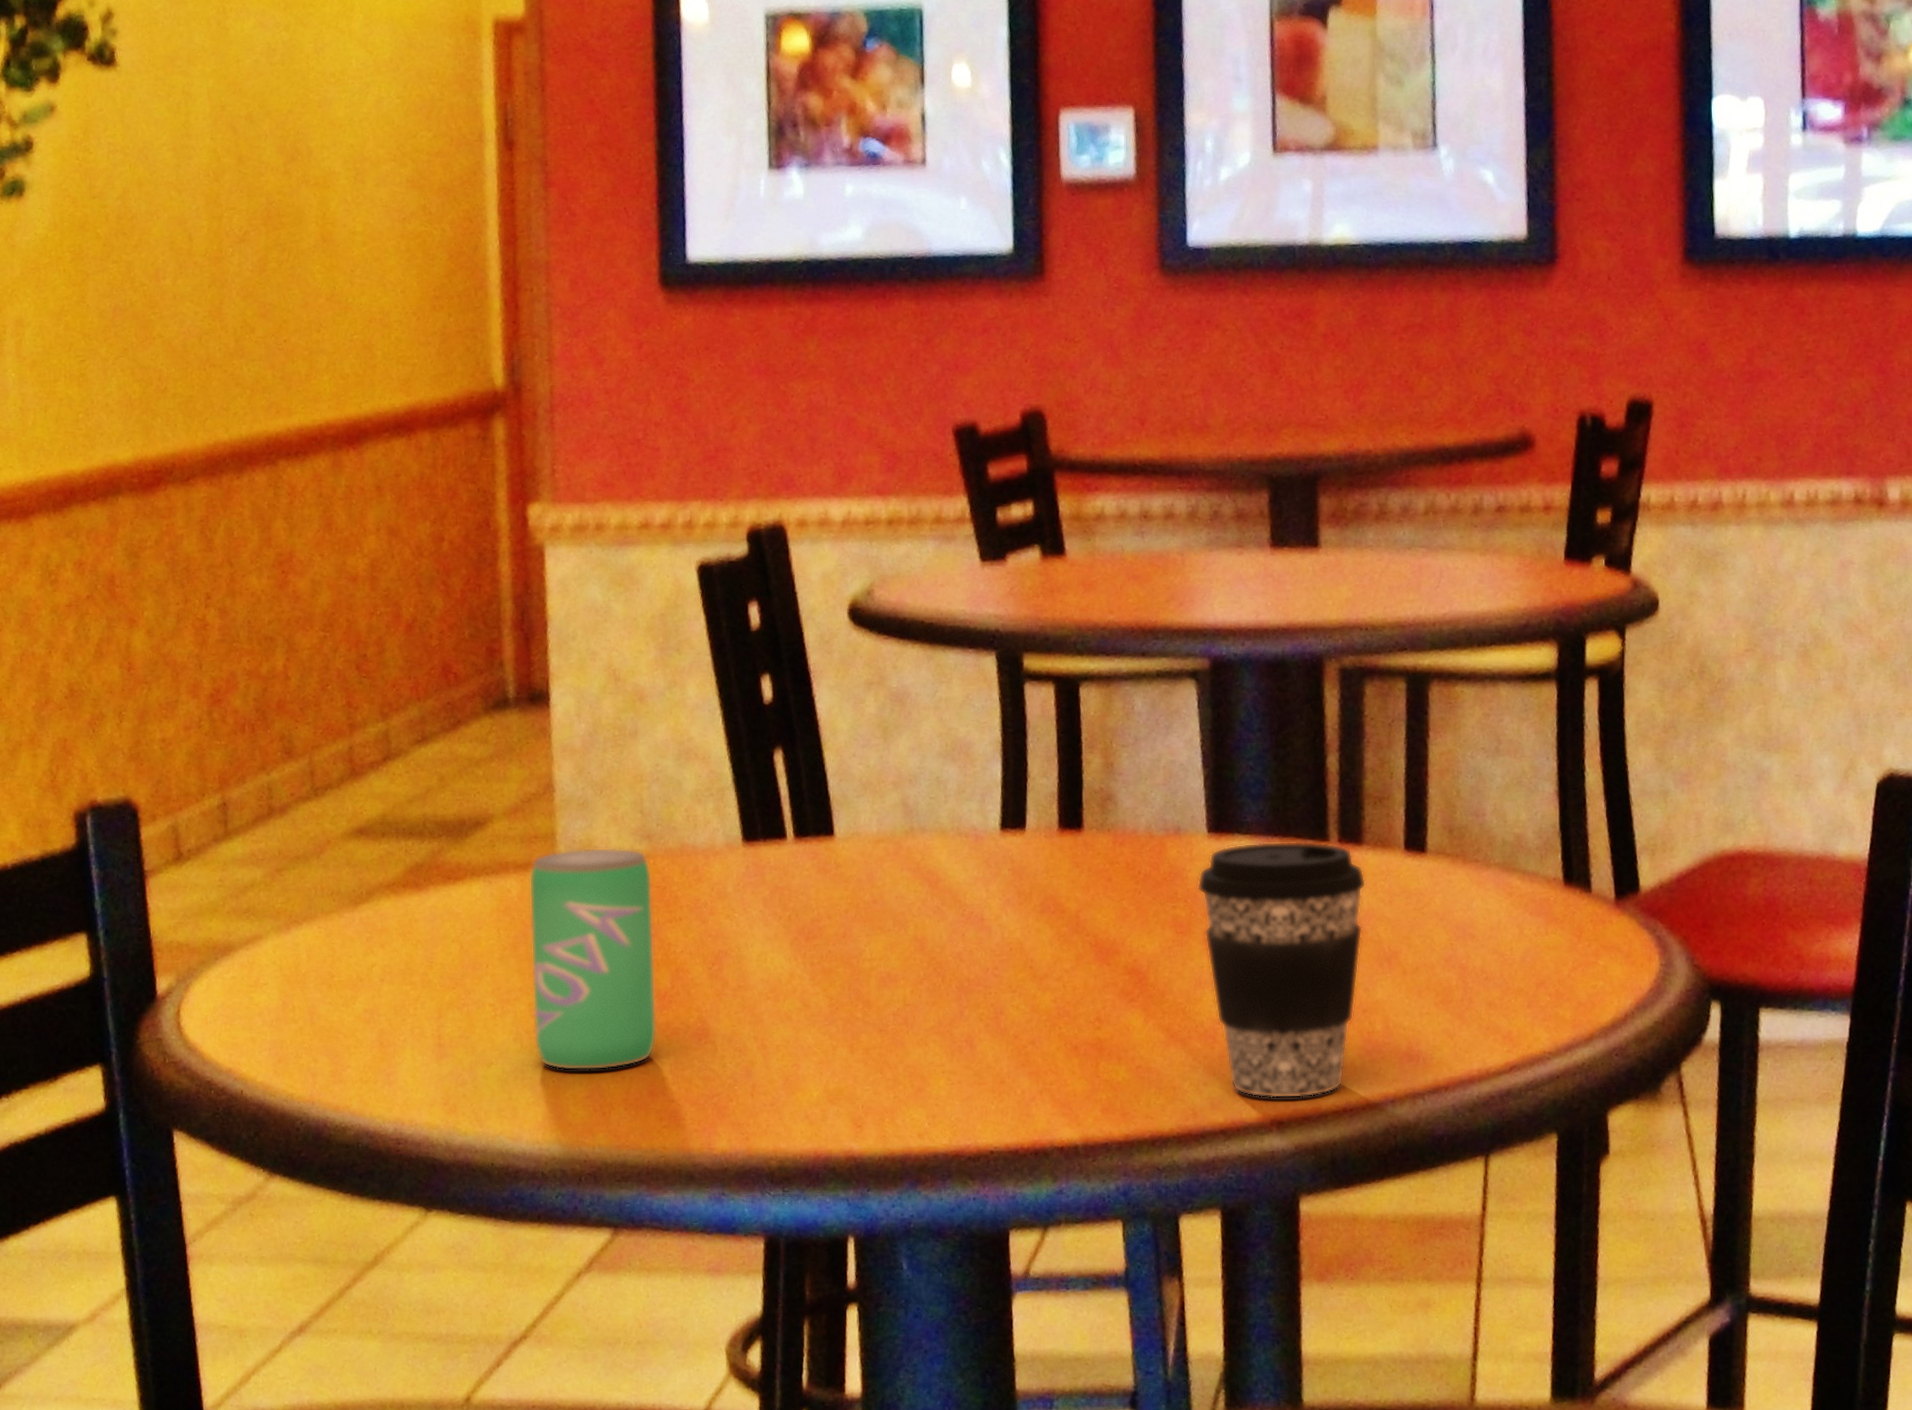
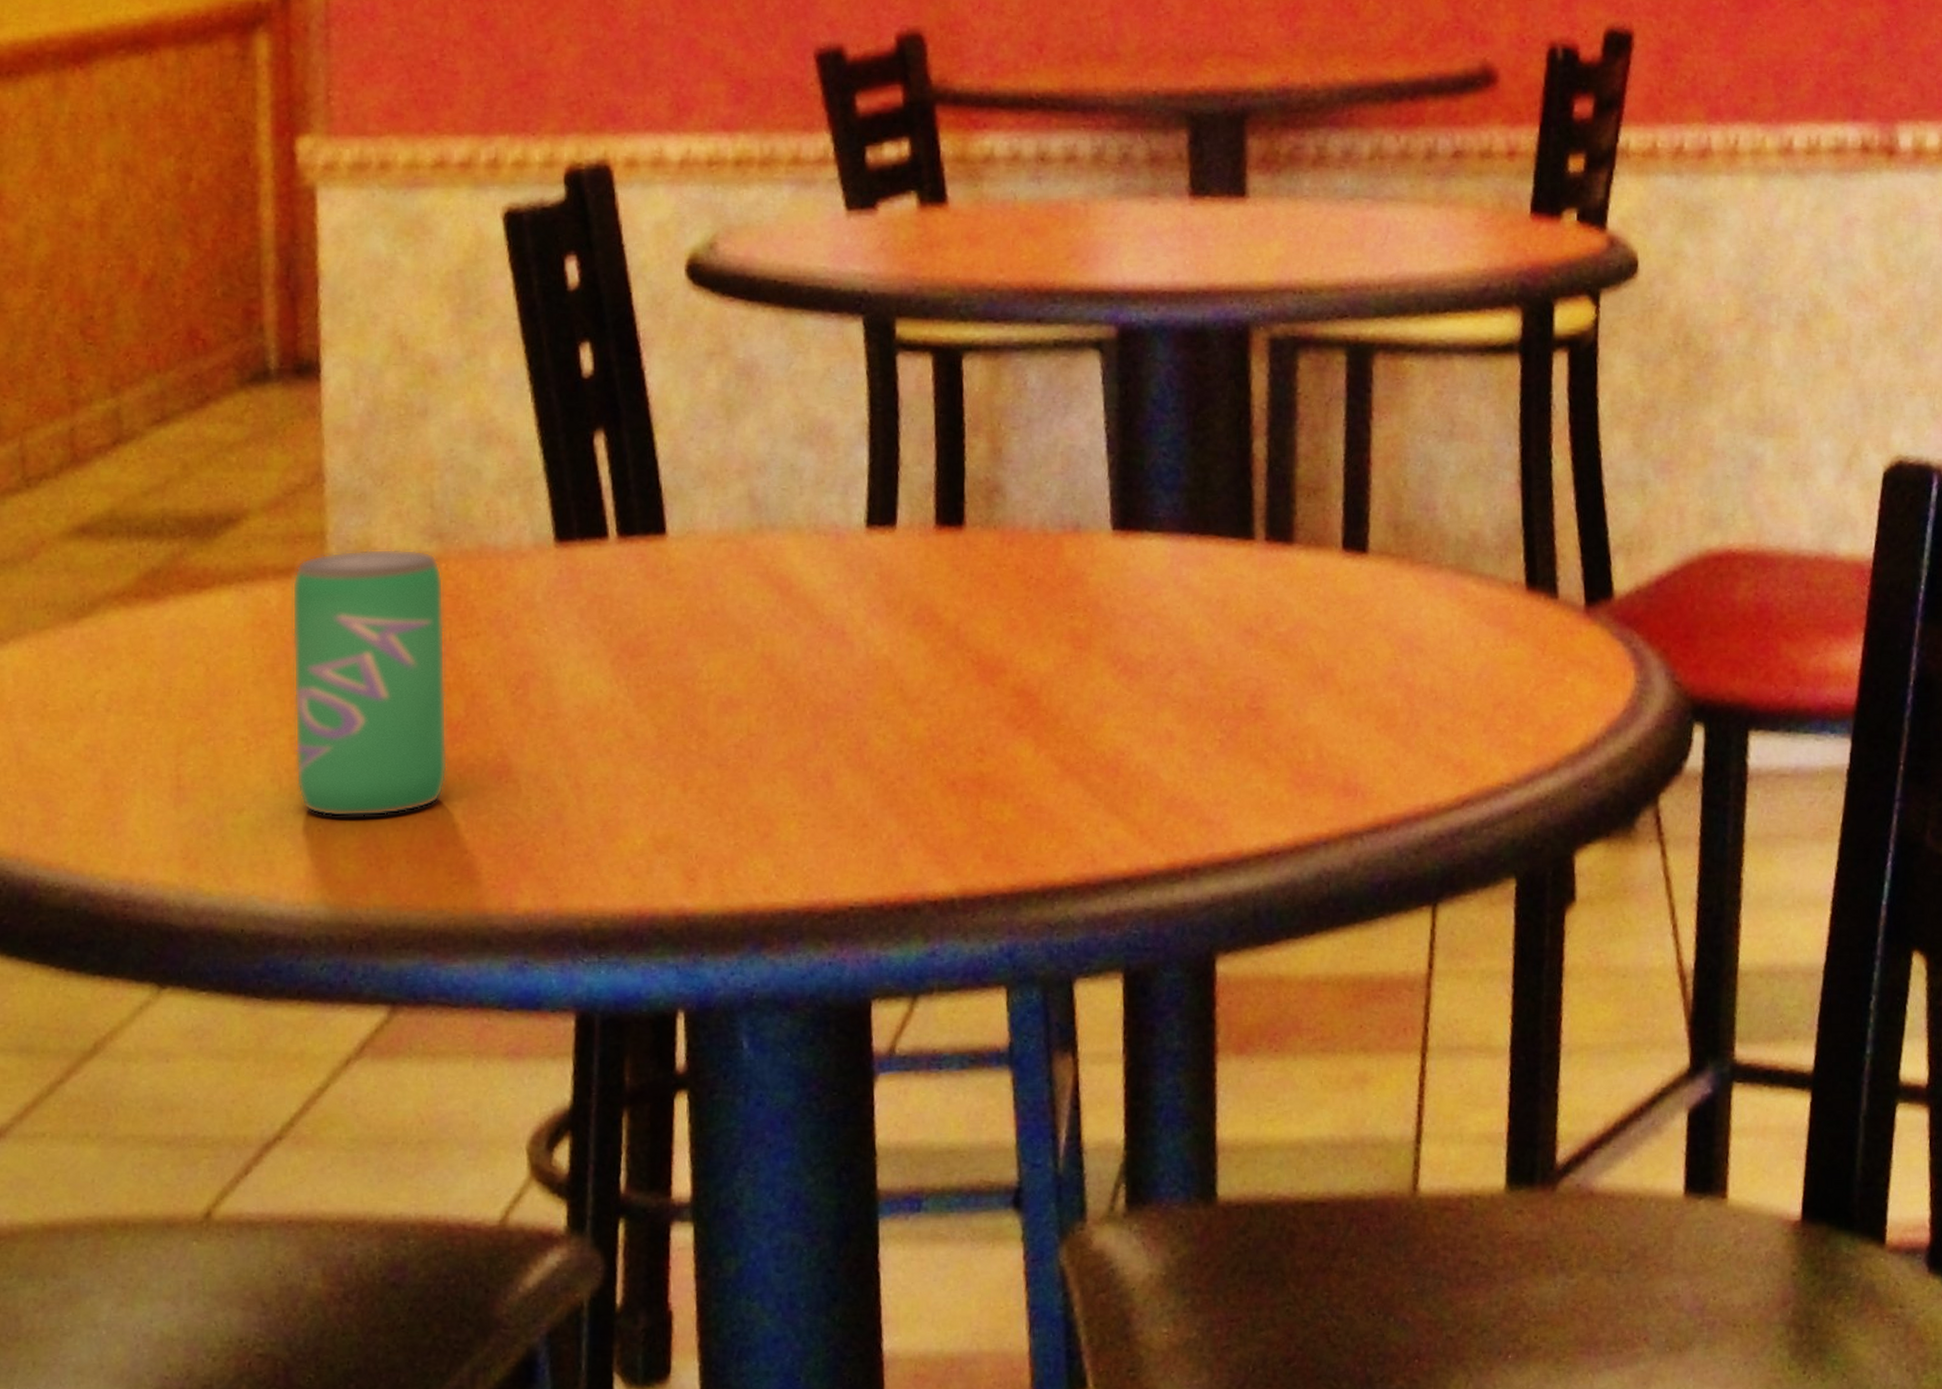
coffee cup: present [1197,841,1367,1099] -> none [1099,539,1298,841]

